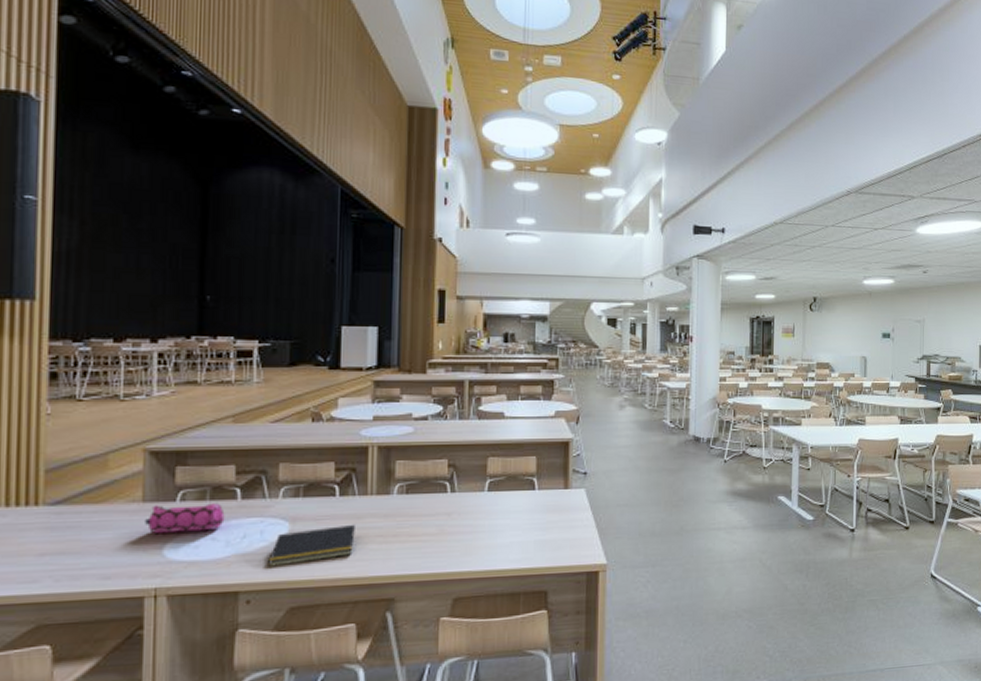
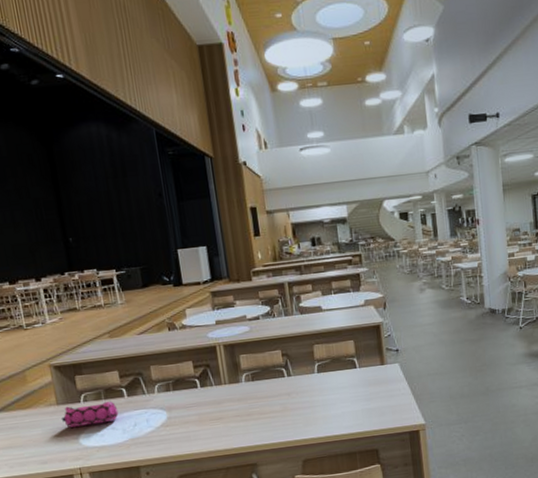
notepad: present [268,524,355,567] -> none [156,408,219,446]

